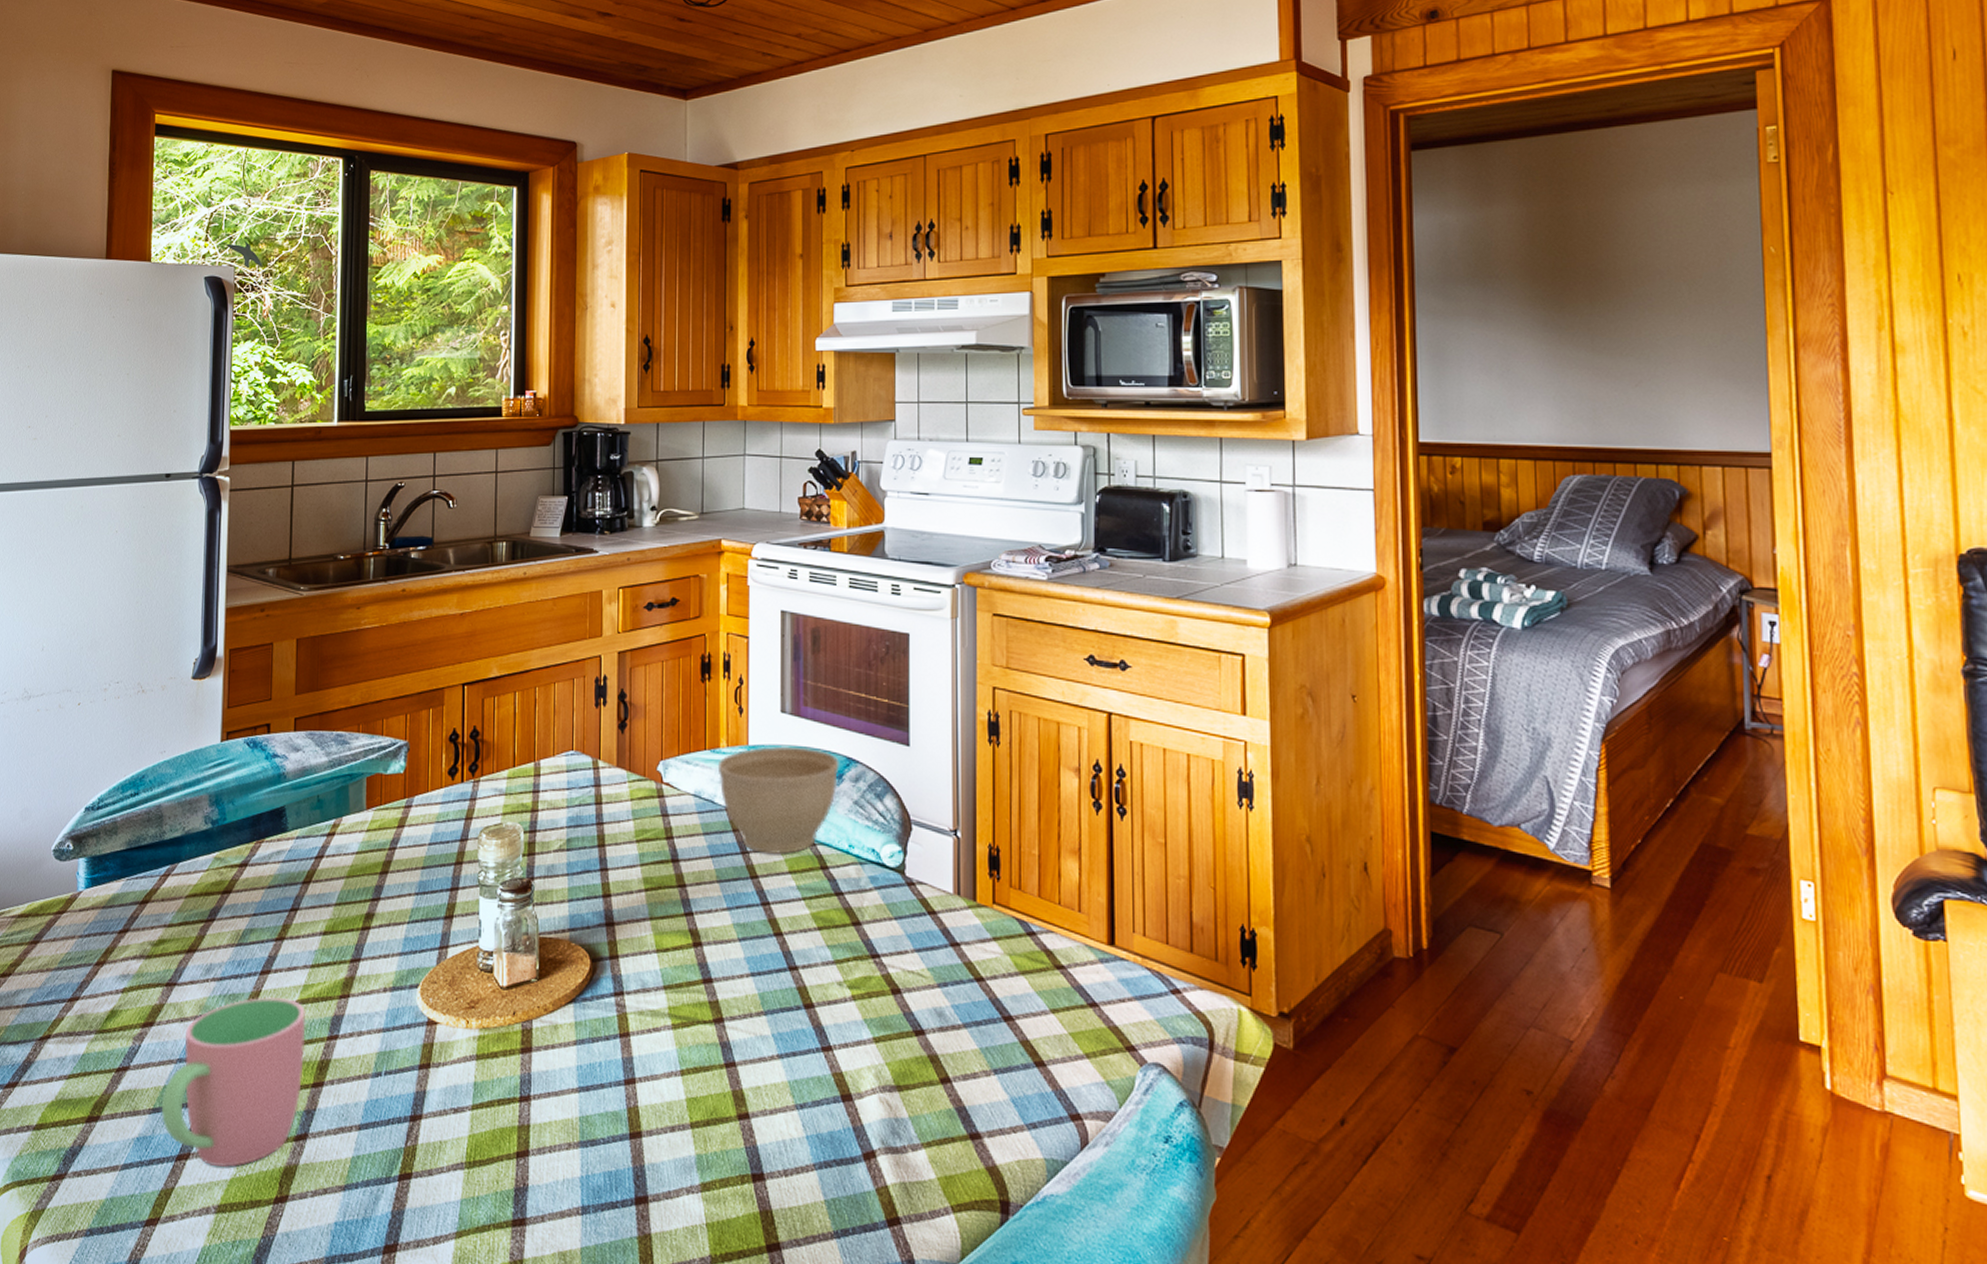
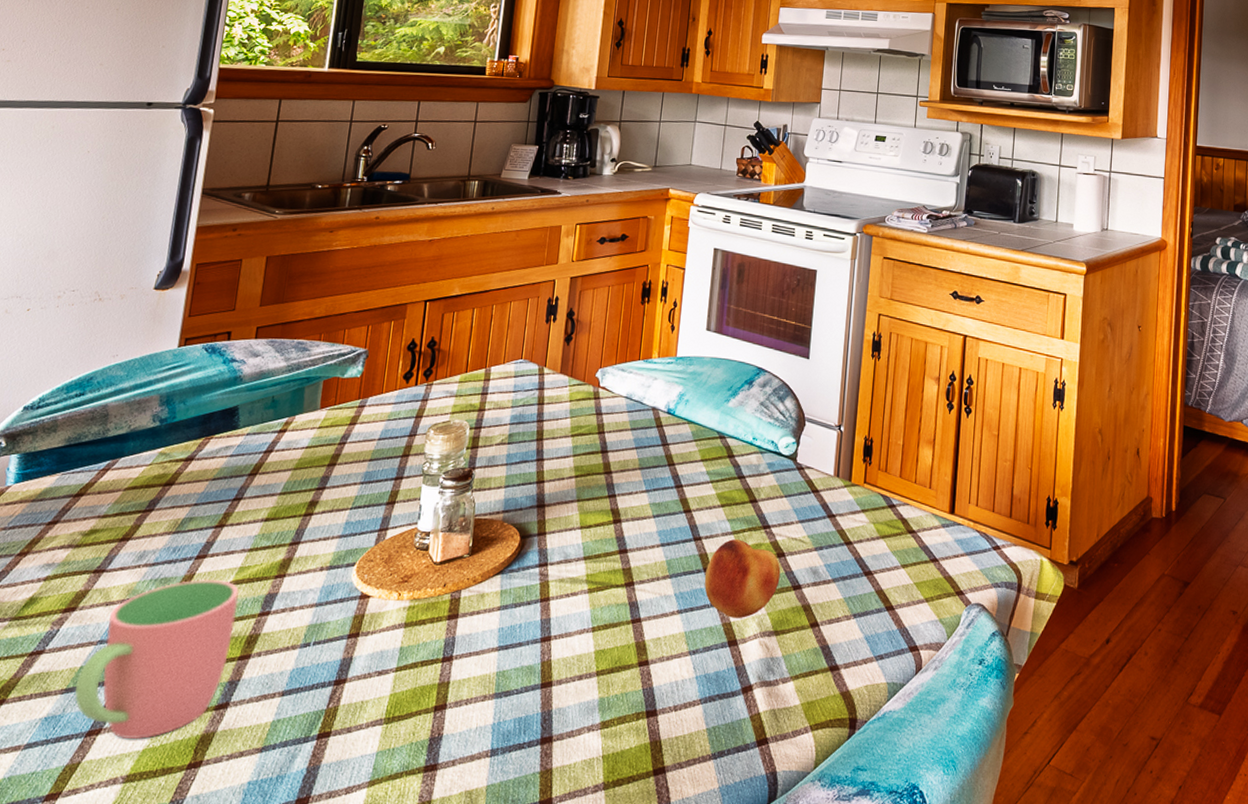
planter bowl: present [717,747,839,855] -> none [648,358,751,446]
fruit: none [805,970,898,1068] -> present [704,539,781,618]

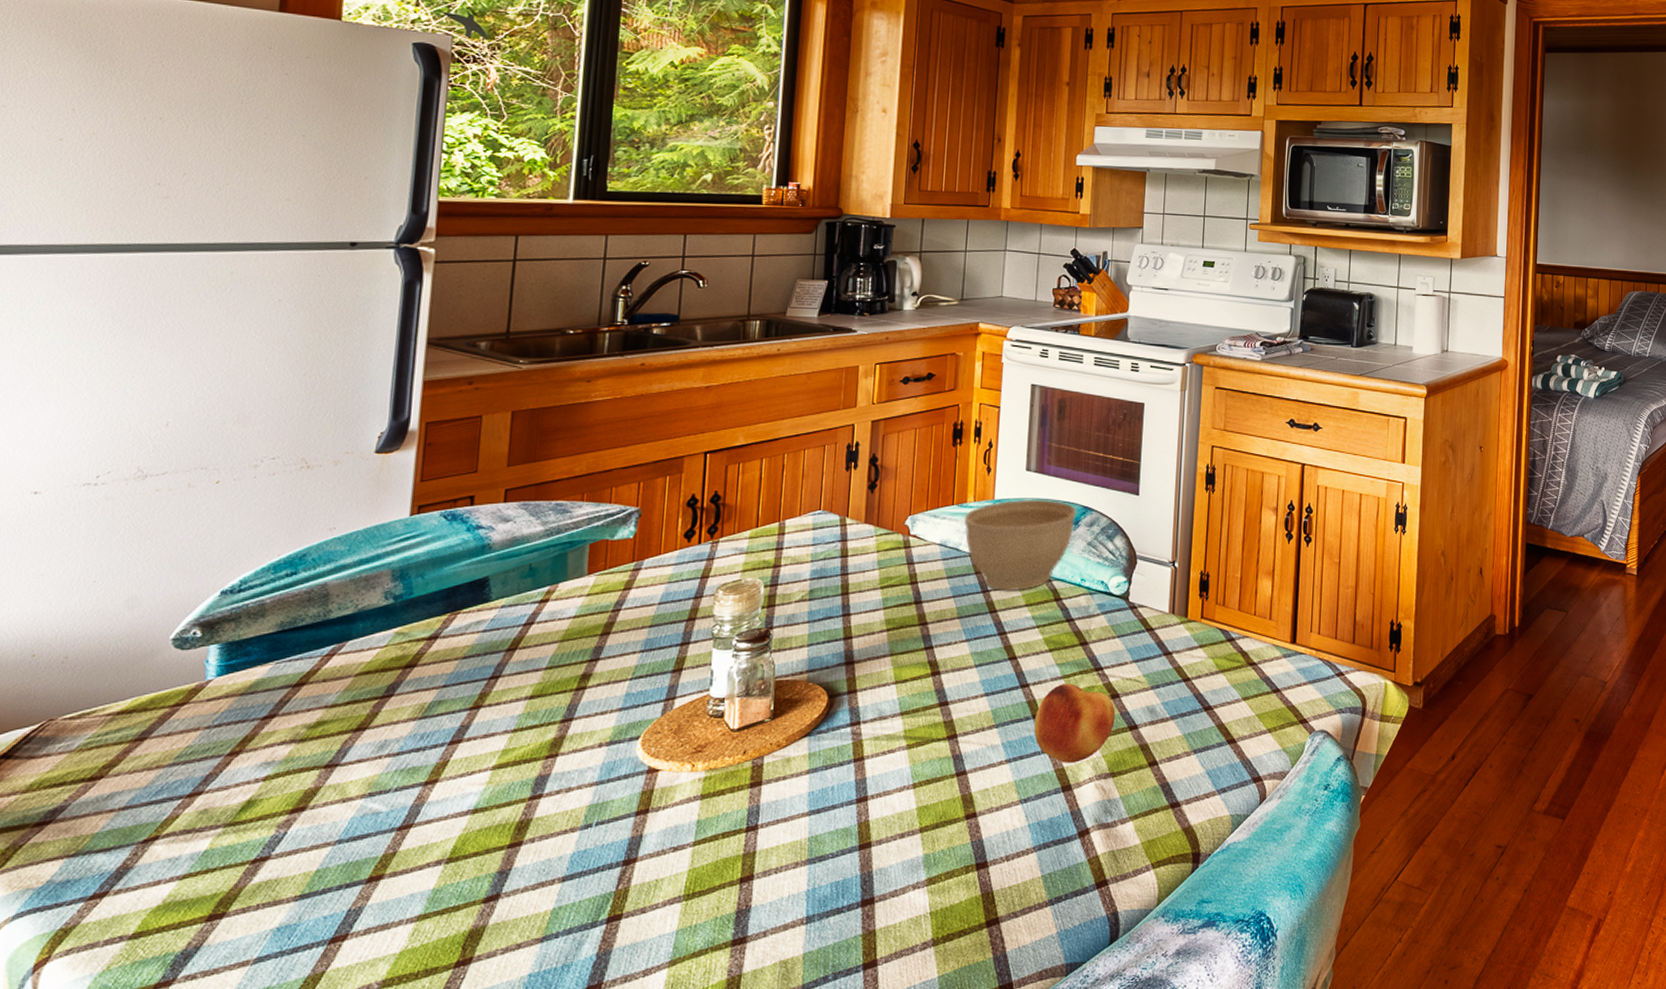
cup: present [74,578,239,739] -> none [312,765,504,942]
planter bowl: none [648,358,751,446] -> present [964,500,1077,592]

